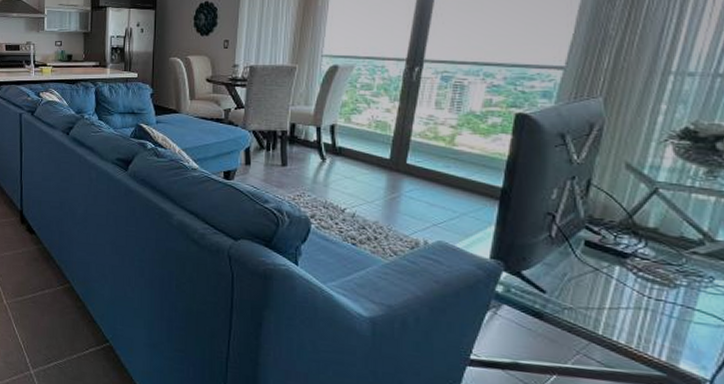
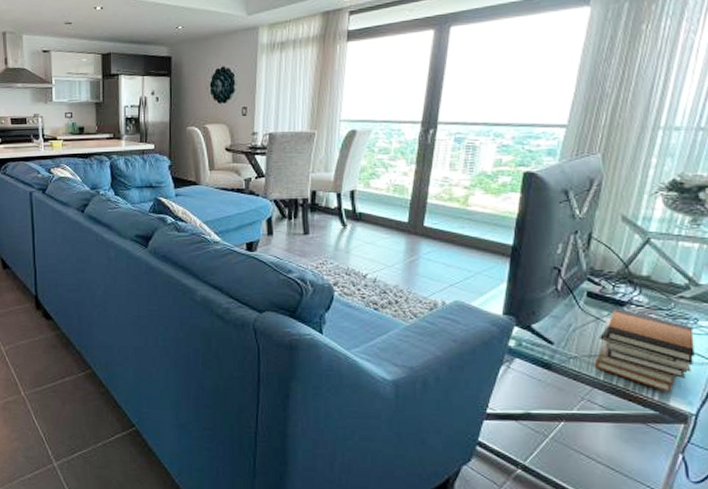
book stack: none [592,260,710,354] -> present [594,308,695,393]

